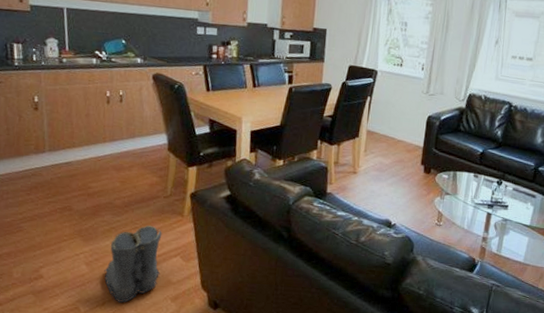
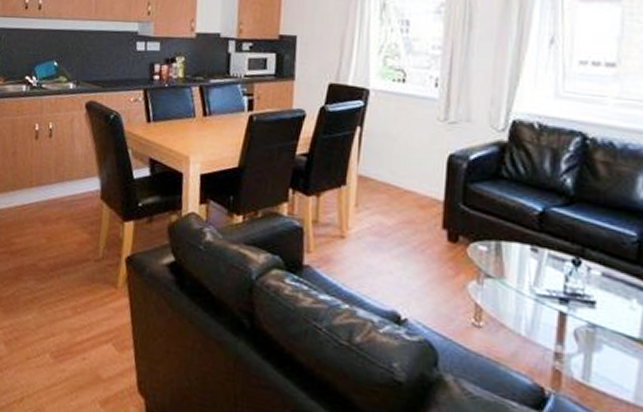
boots: present [104,225,162,303] -> none [24,297,92,401]

